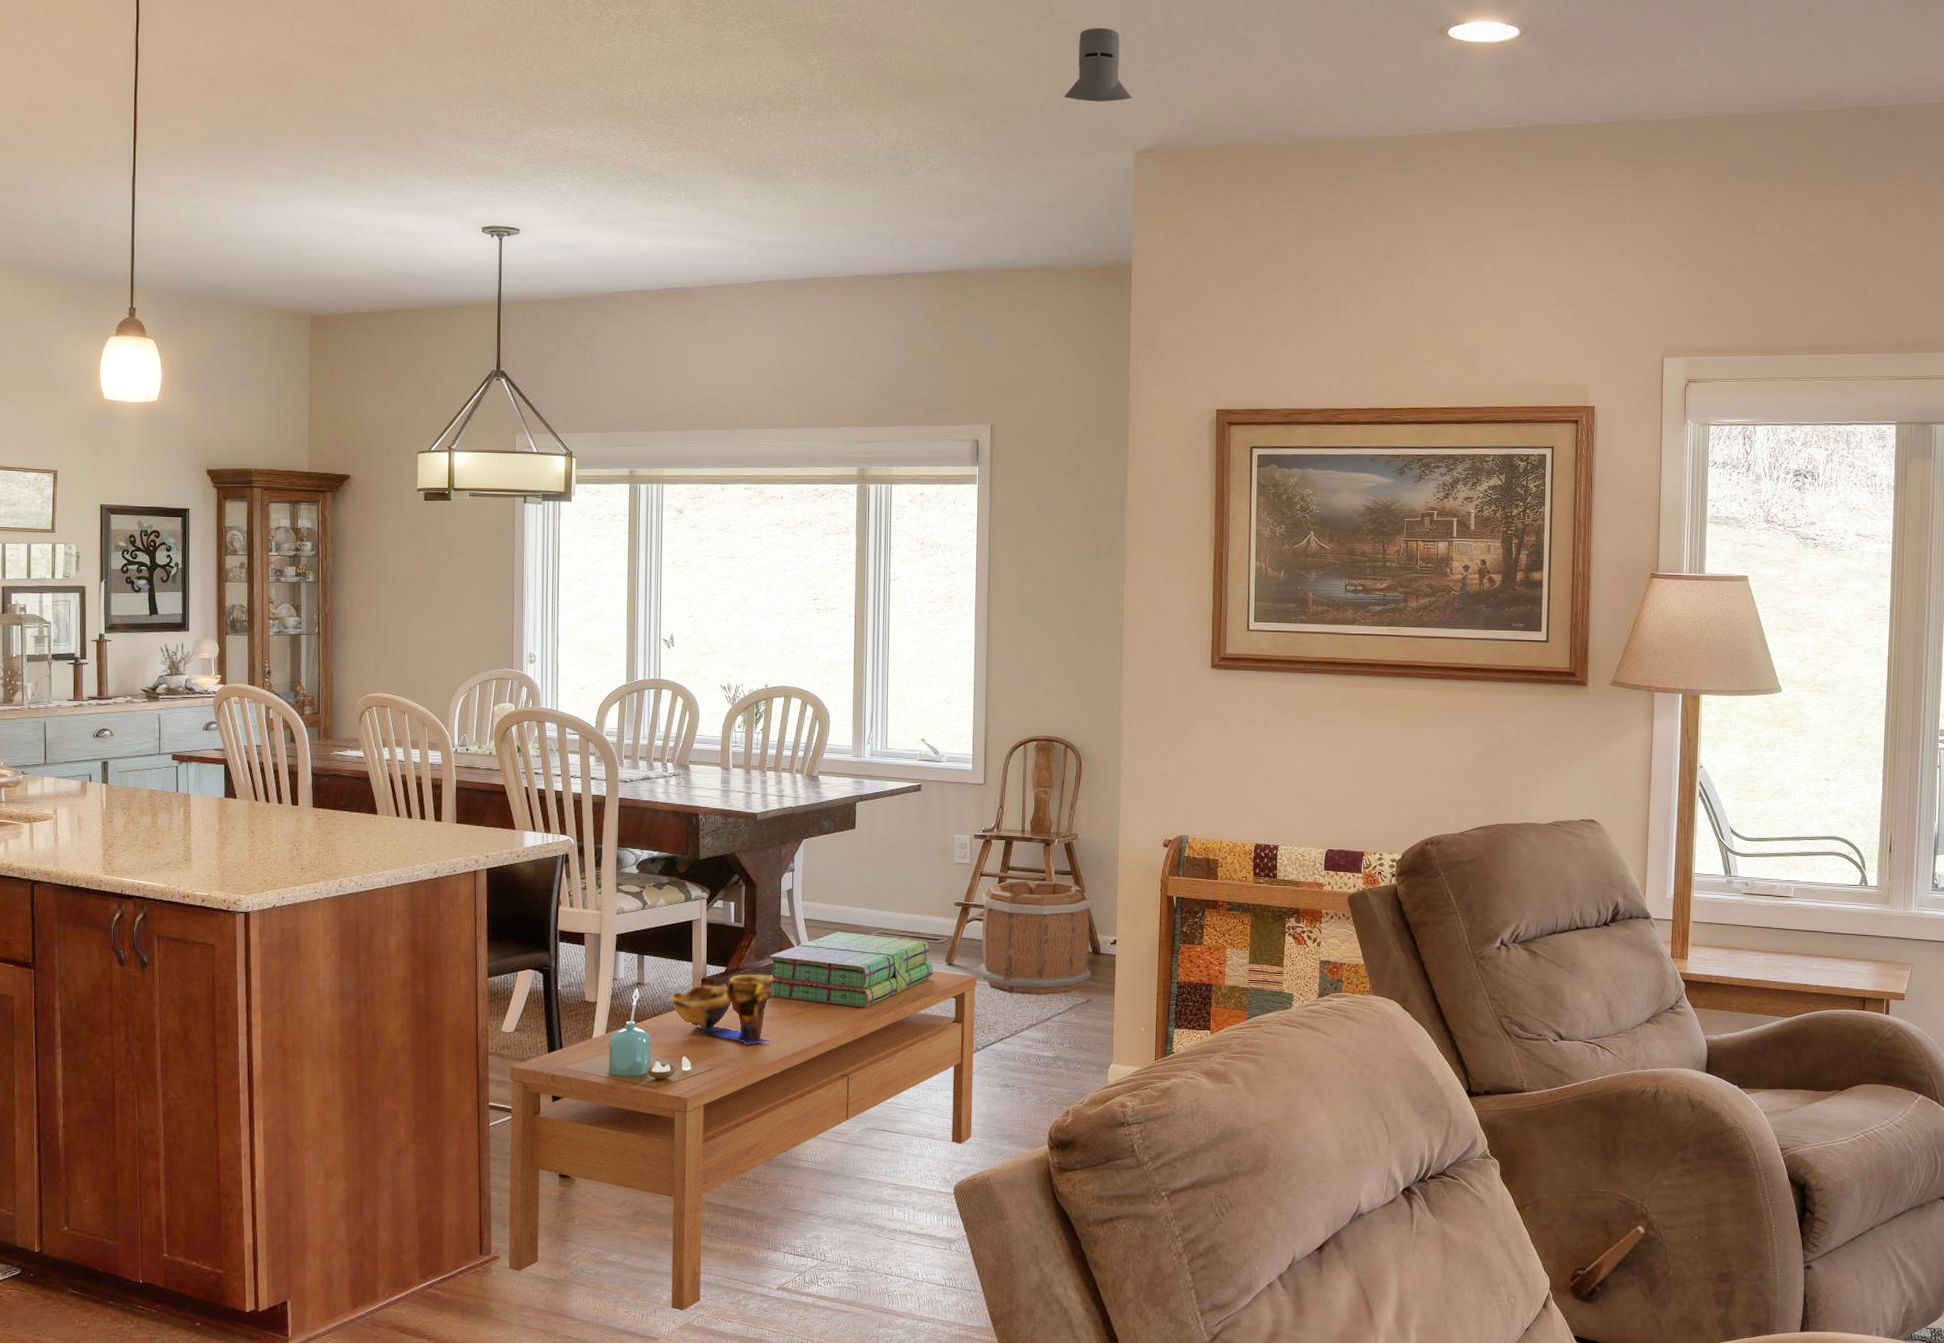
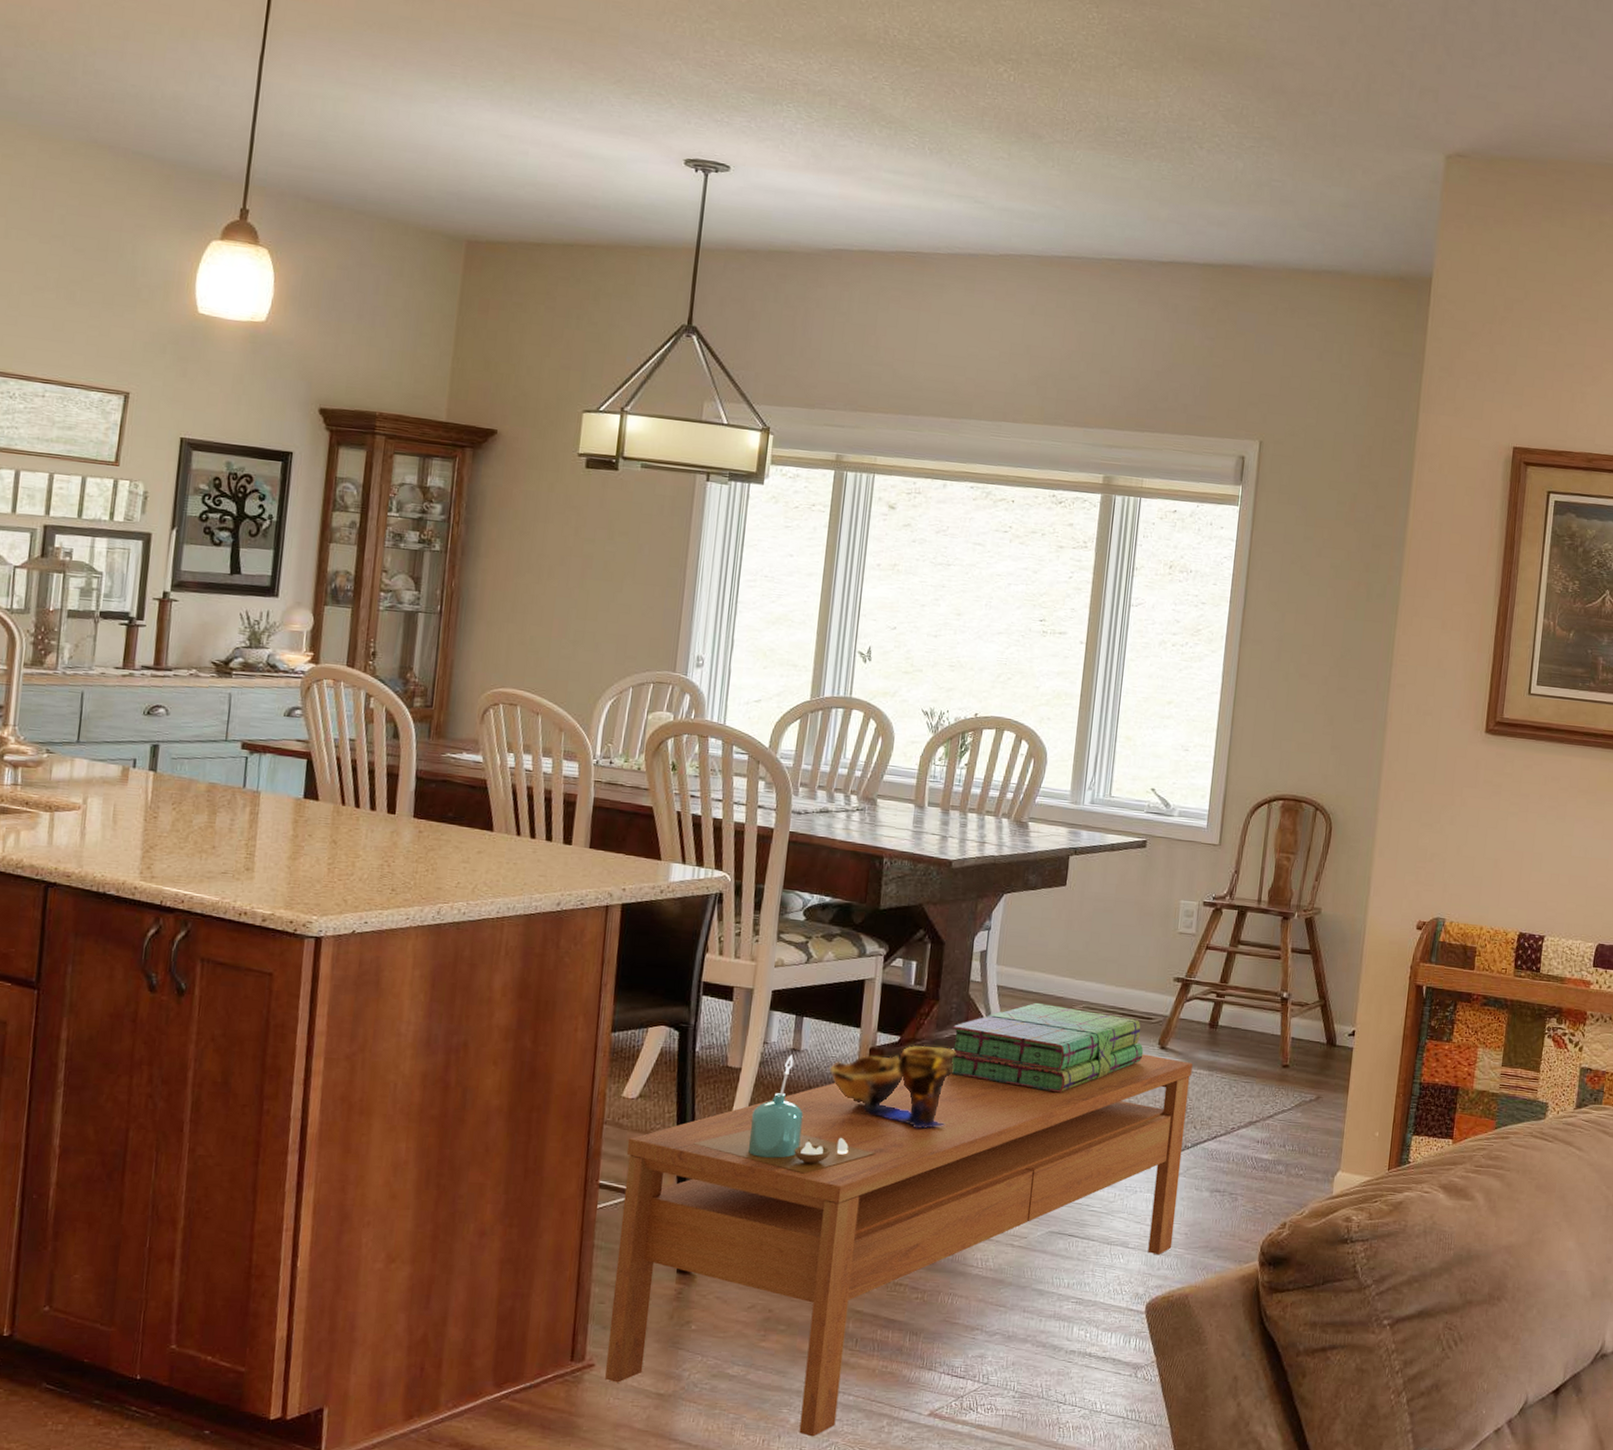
bucket: present [979,880,1092,995] -> none [1196,957,1331,1089]
knight helmet: present [1063,27,1132,102] -> none [1371,13,1447,97]

